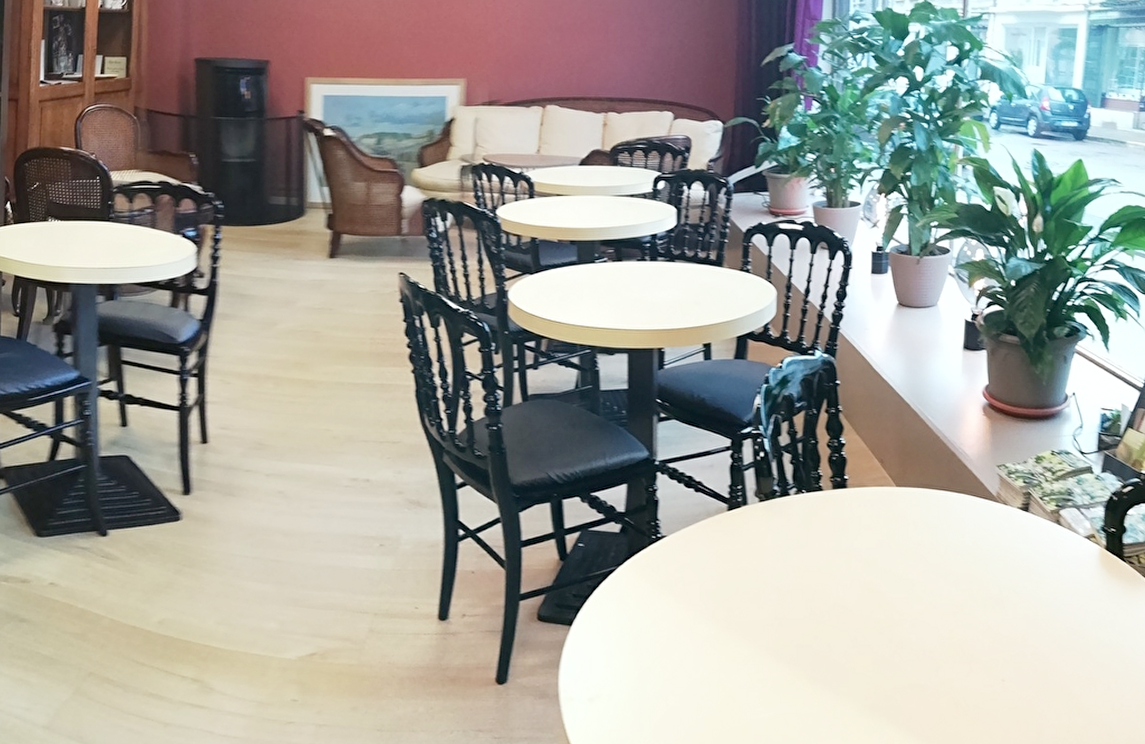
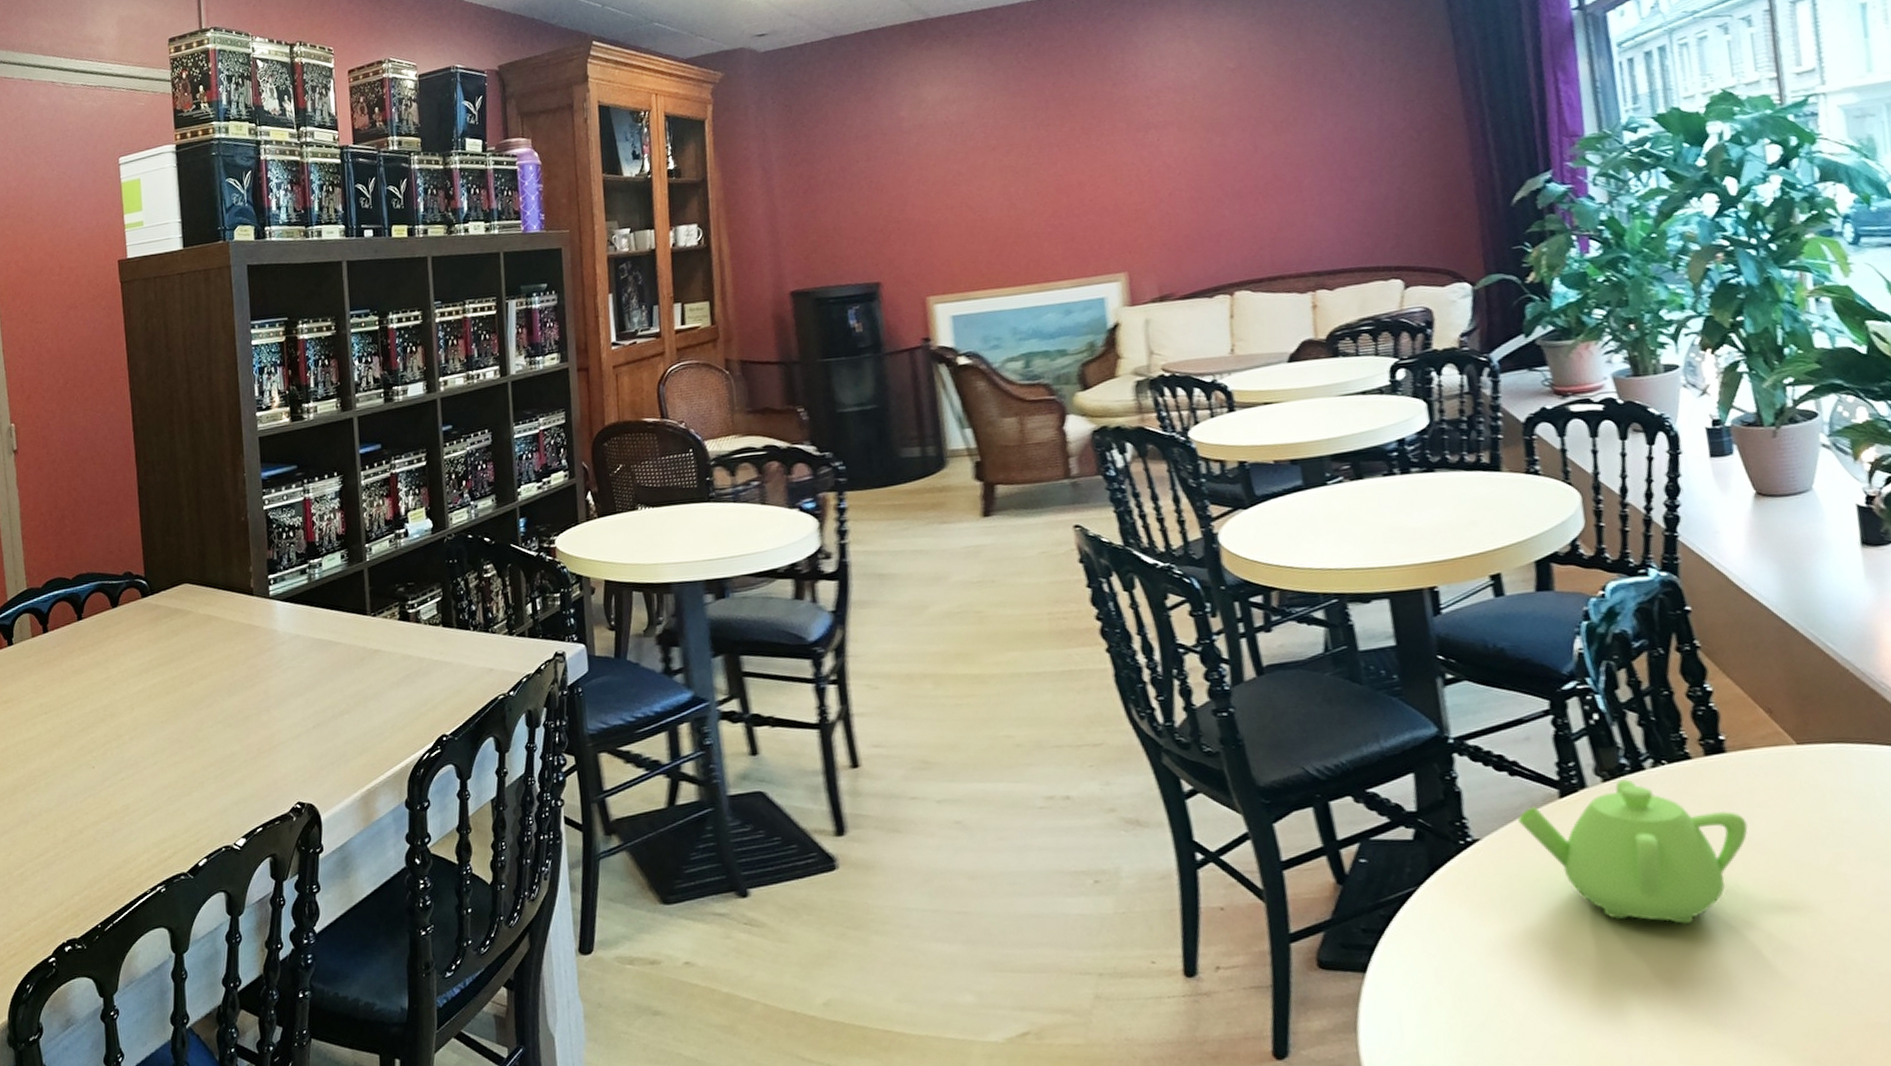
teapot: none [696,501,853,607] -> present [1518,779,1748,924]

